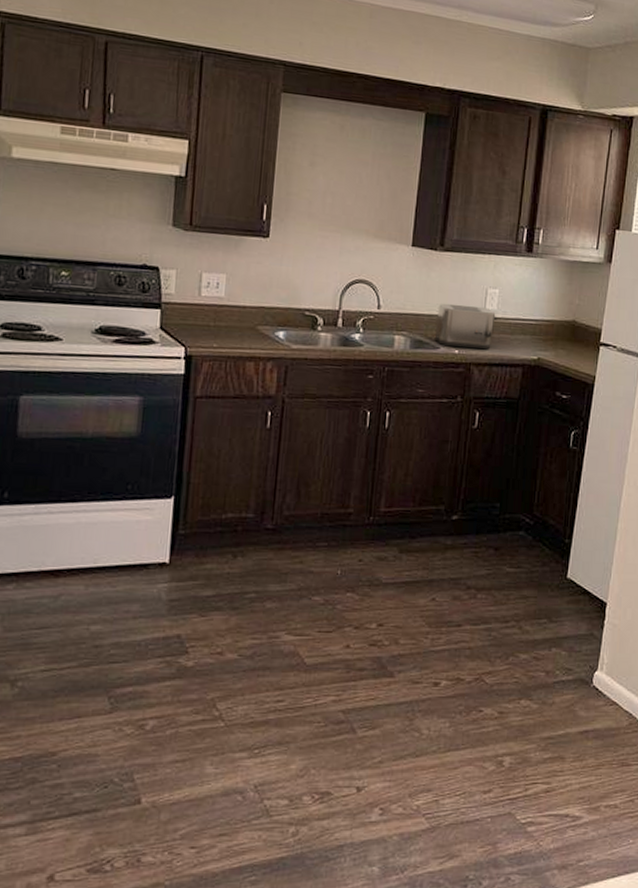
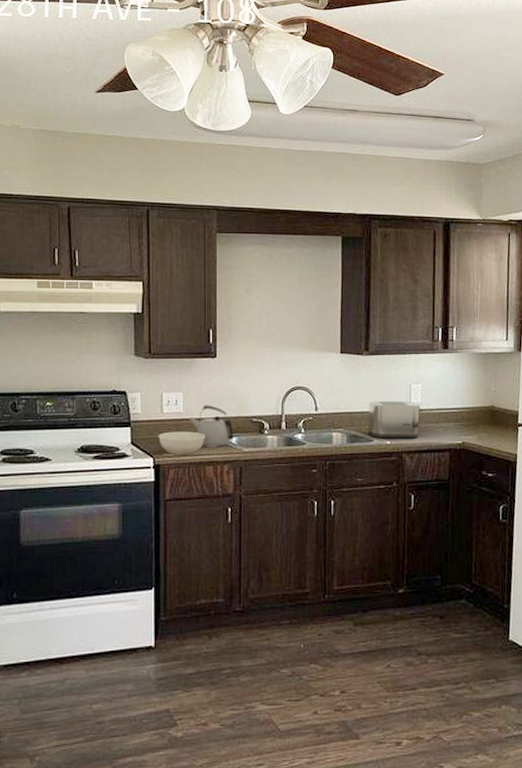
bowl: none [193,318,248,348] -> present [158,431,205,455]
kettle: none [231,291,282,342] -> present [189,405,234,448]

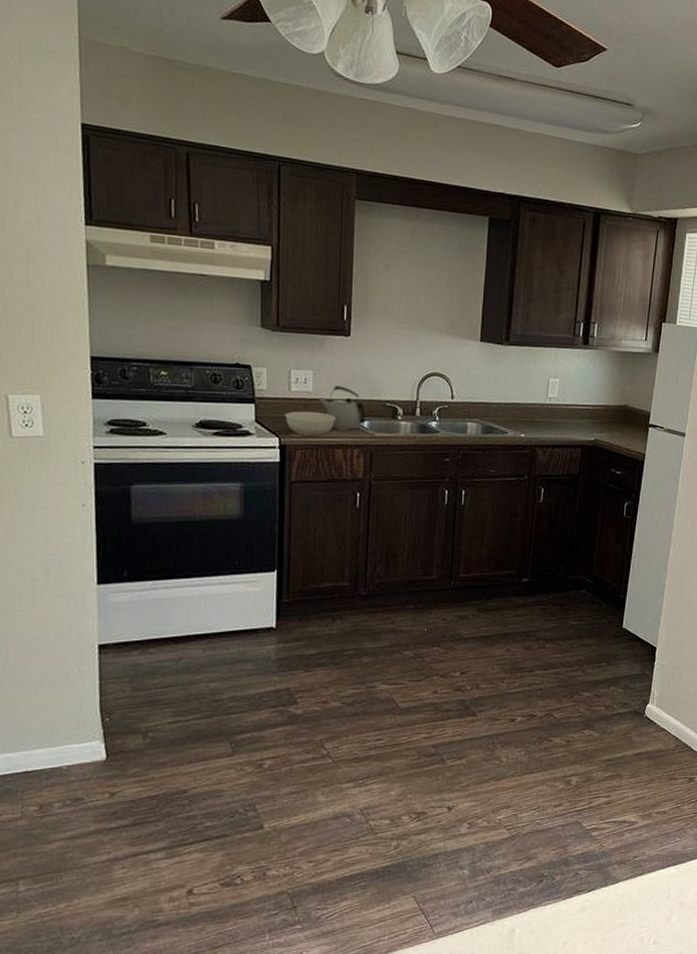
toaster: present [367,400,422,439] -> none [503,392,558,433]

